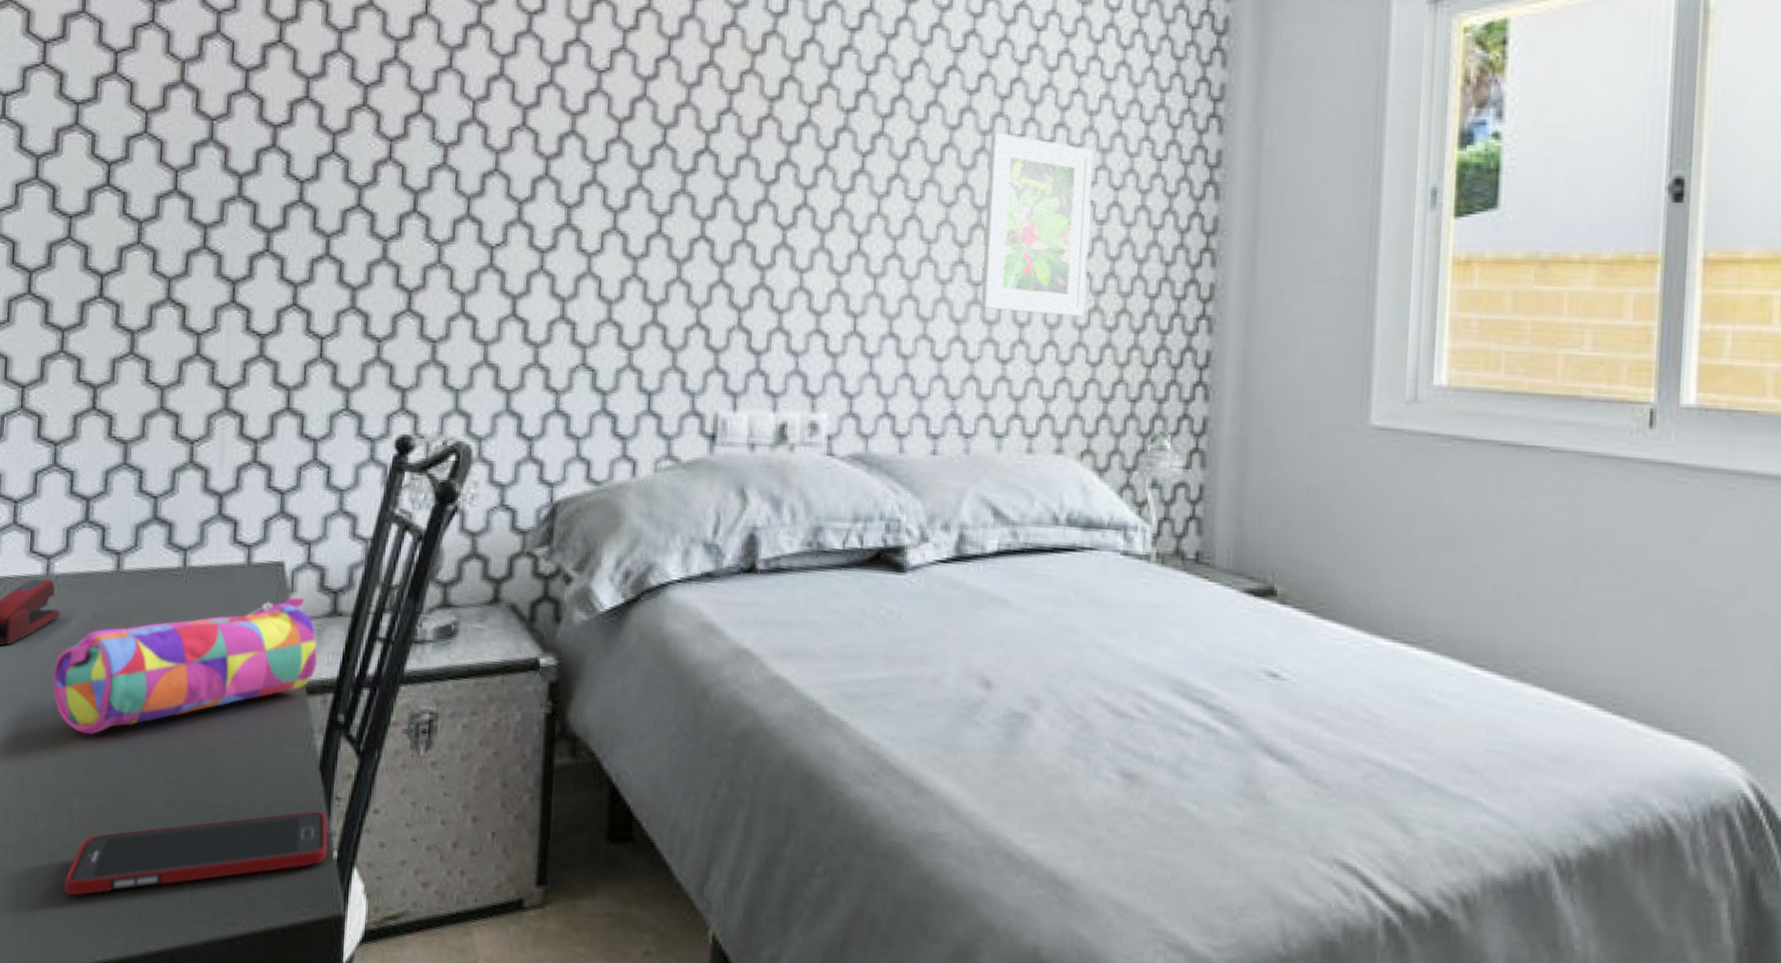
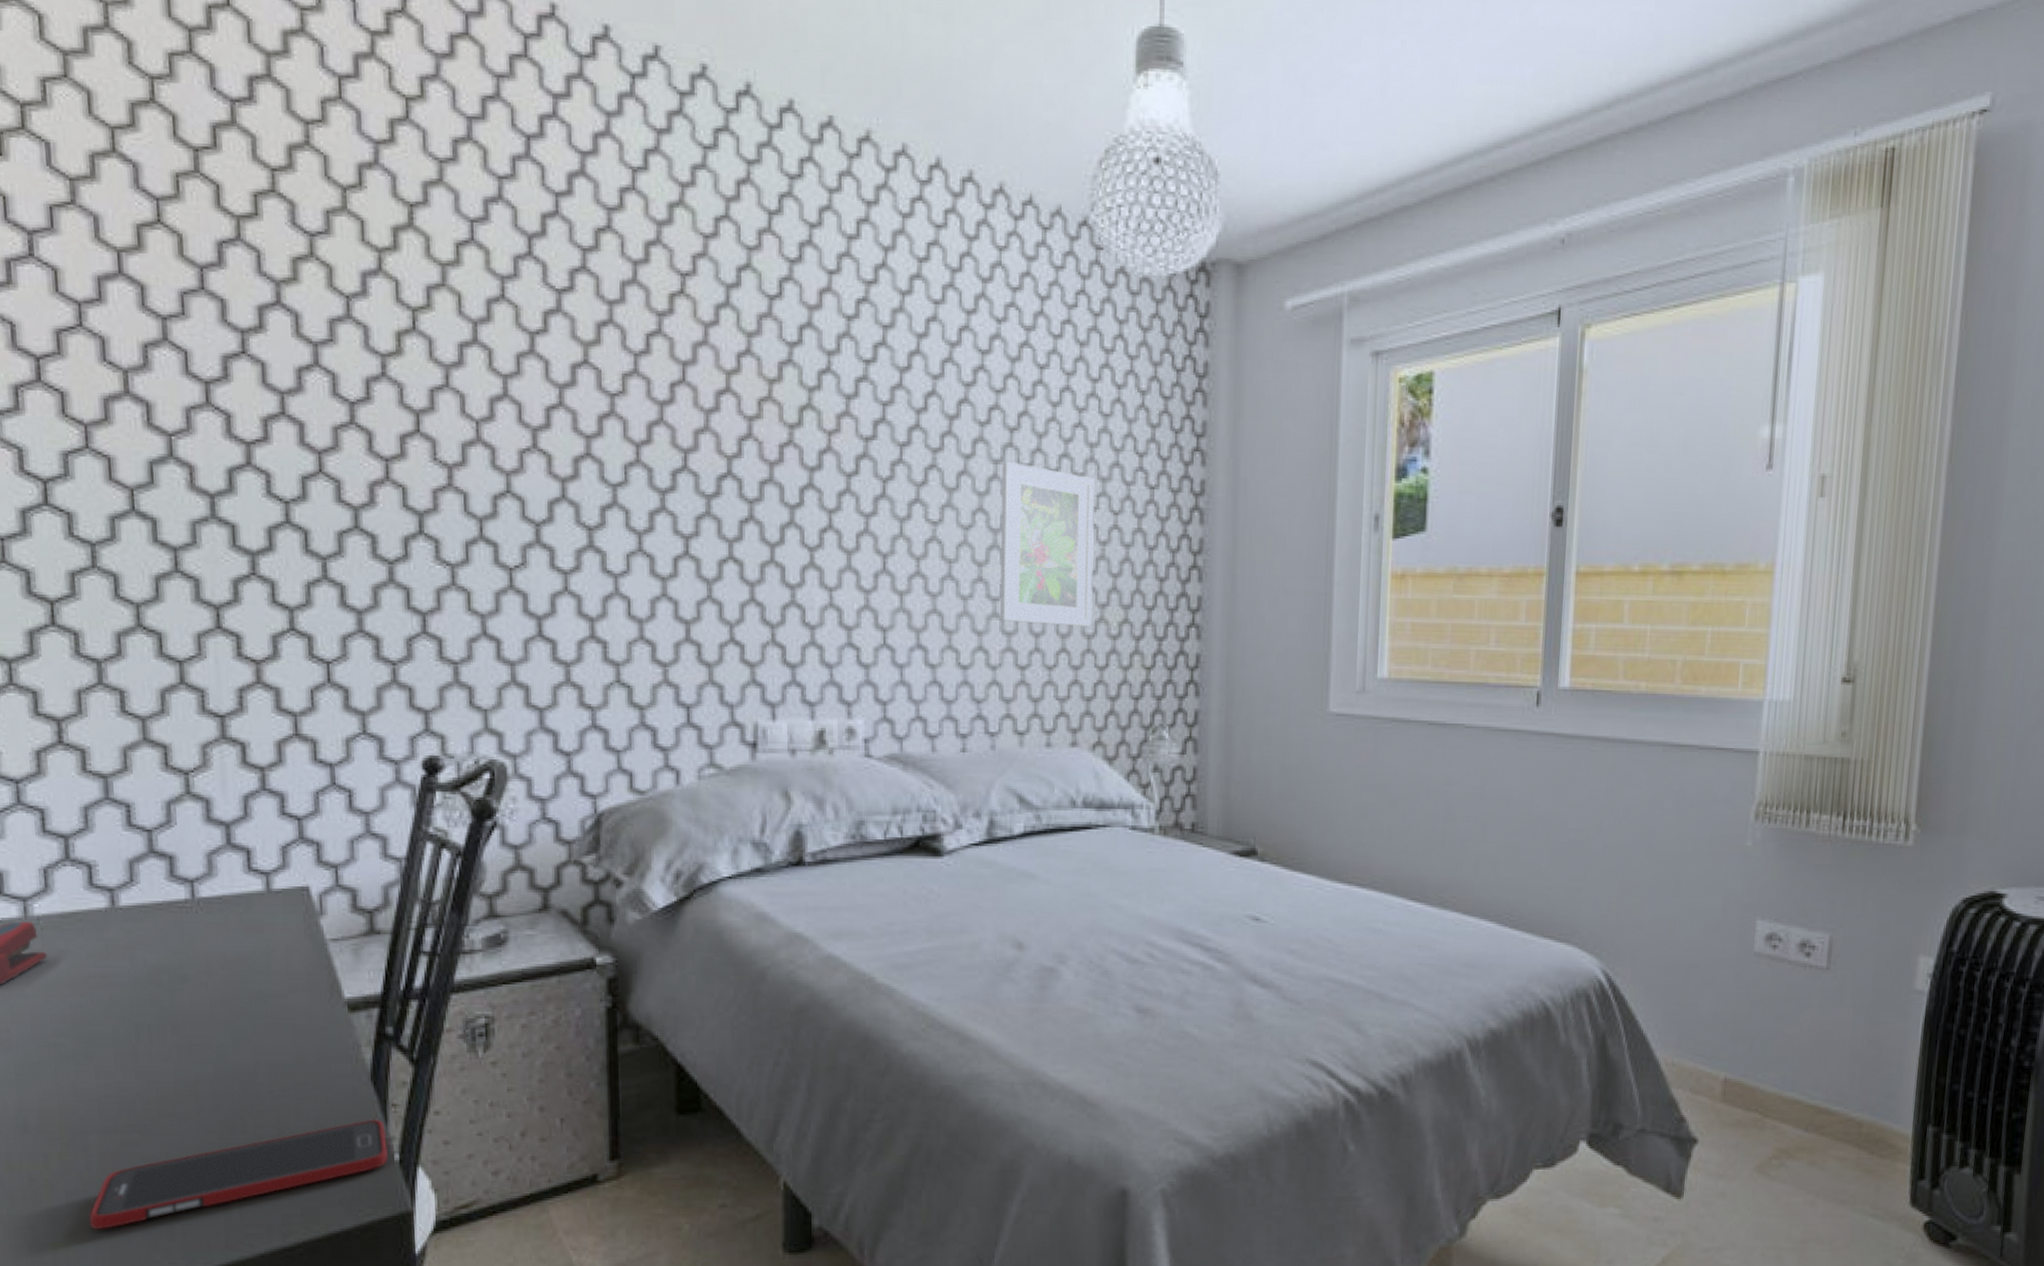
pencil case: present [53,597,318,736] -> none [46,919,358,1073]

